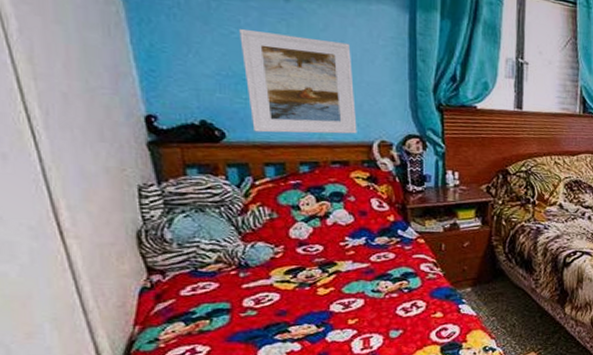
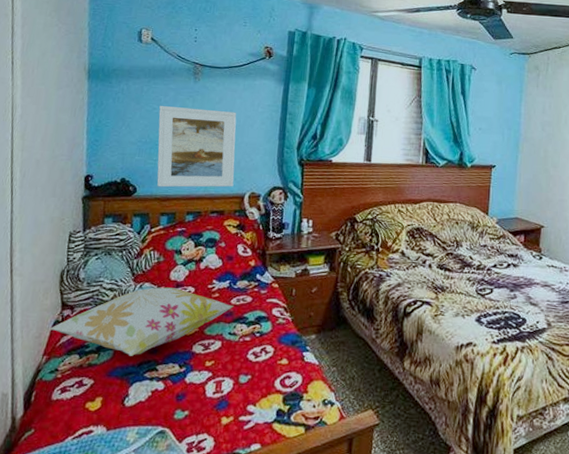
decorative pillow: none [133,246,374,320] -> present [48,287,234,356]

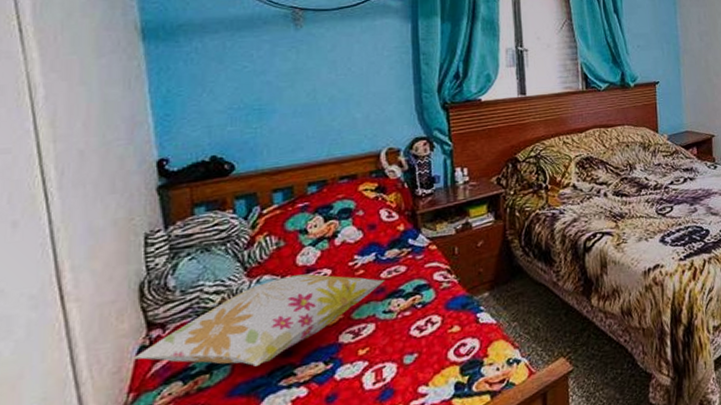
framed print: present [157,106,237,188] -> none [252,59,365,160]

